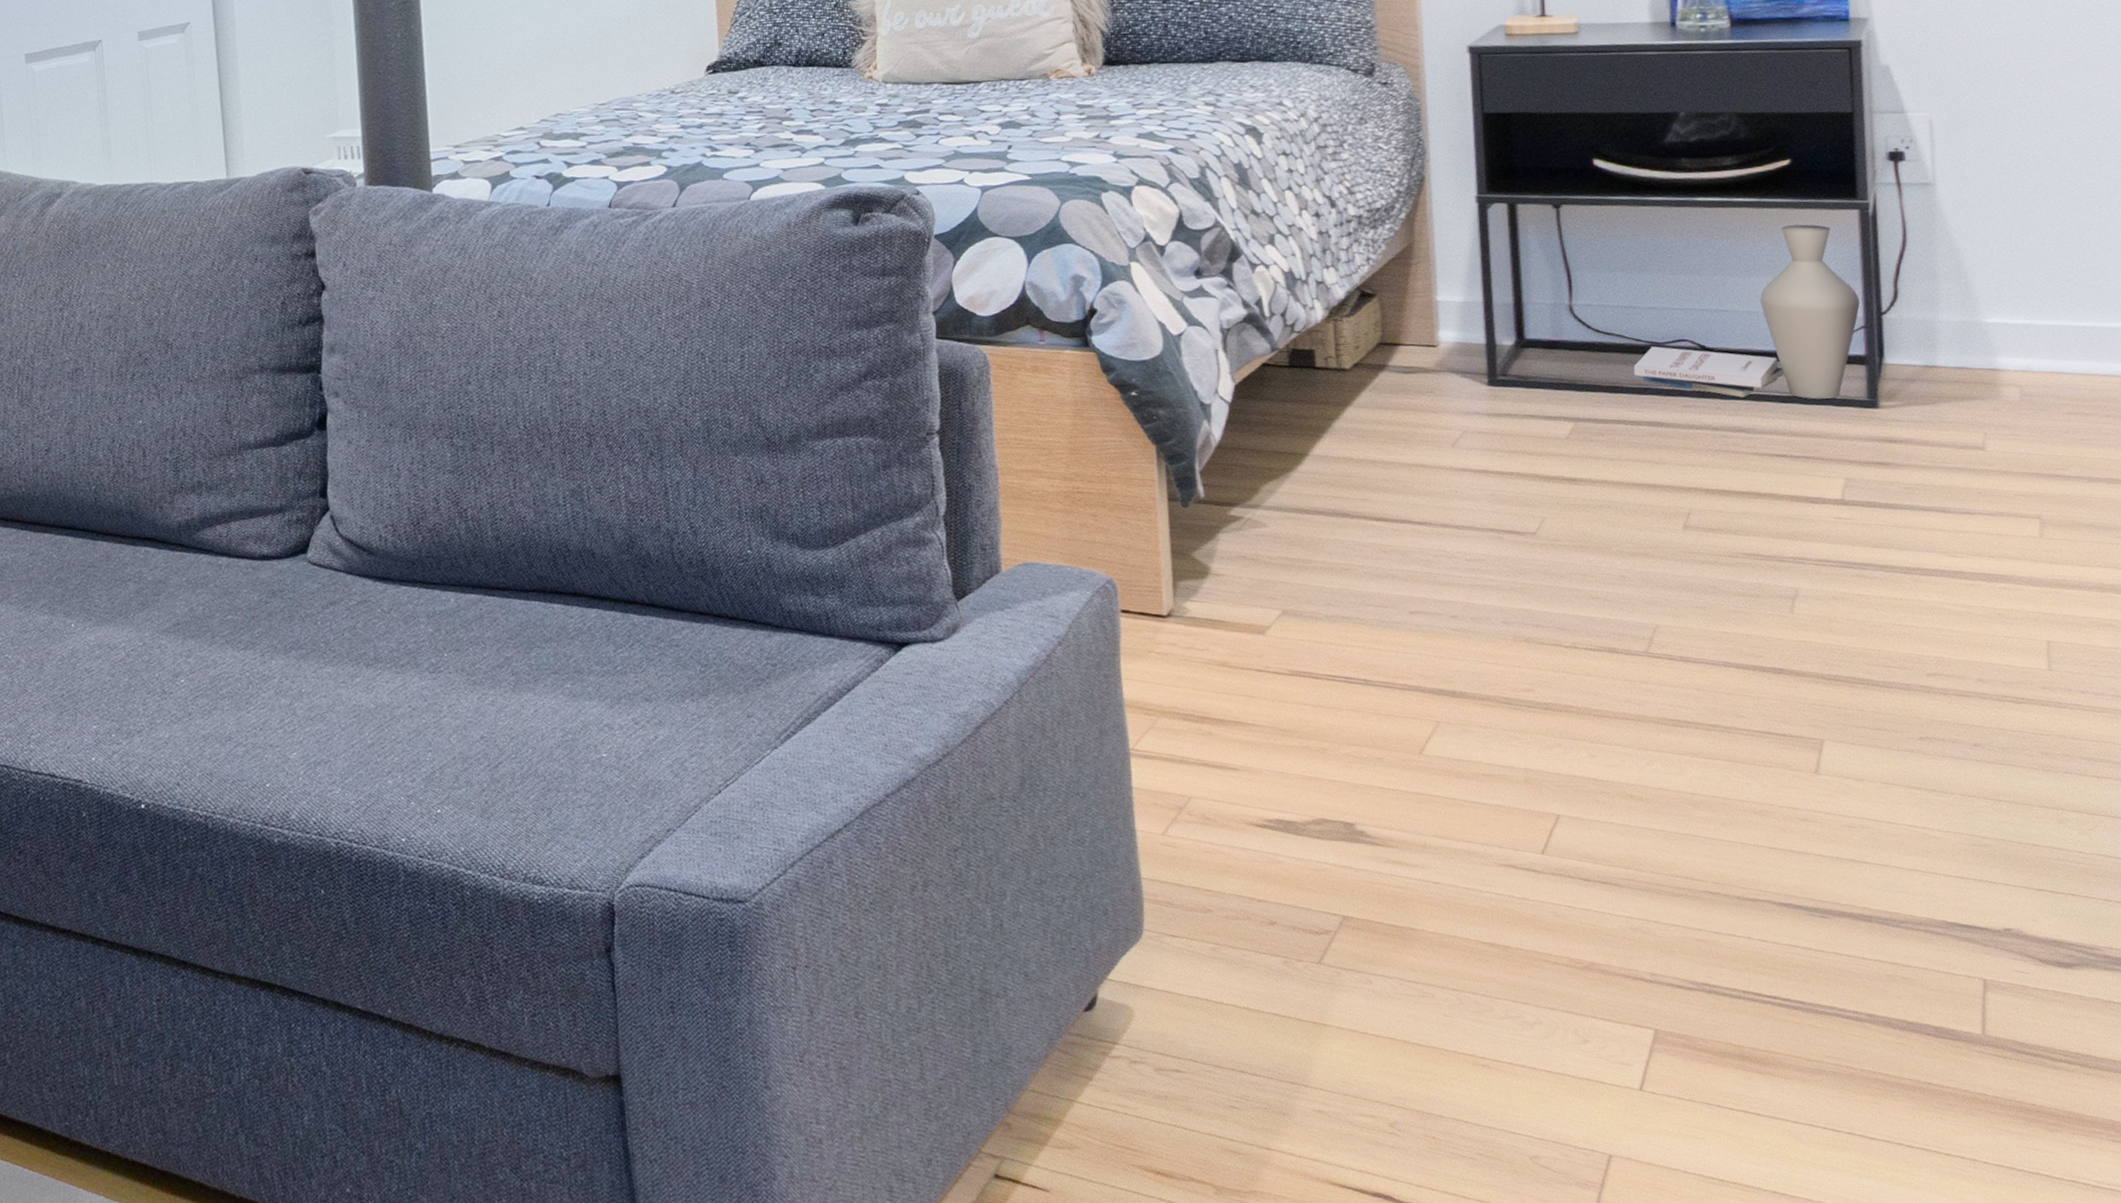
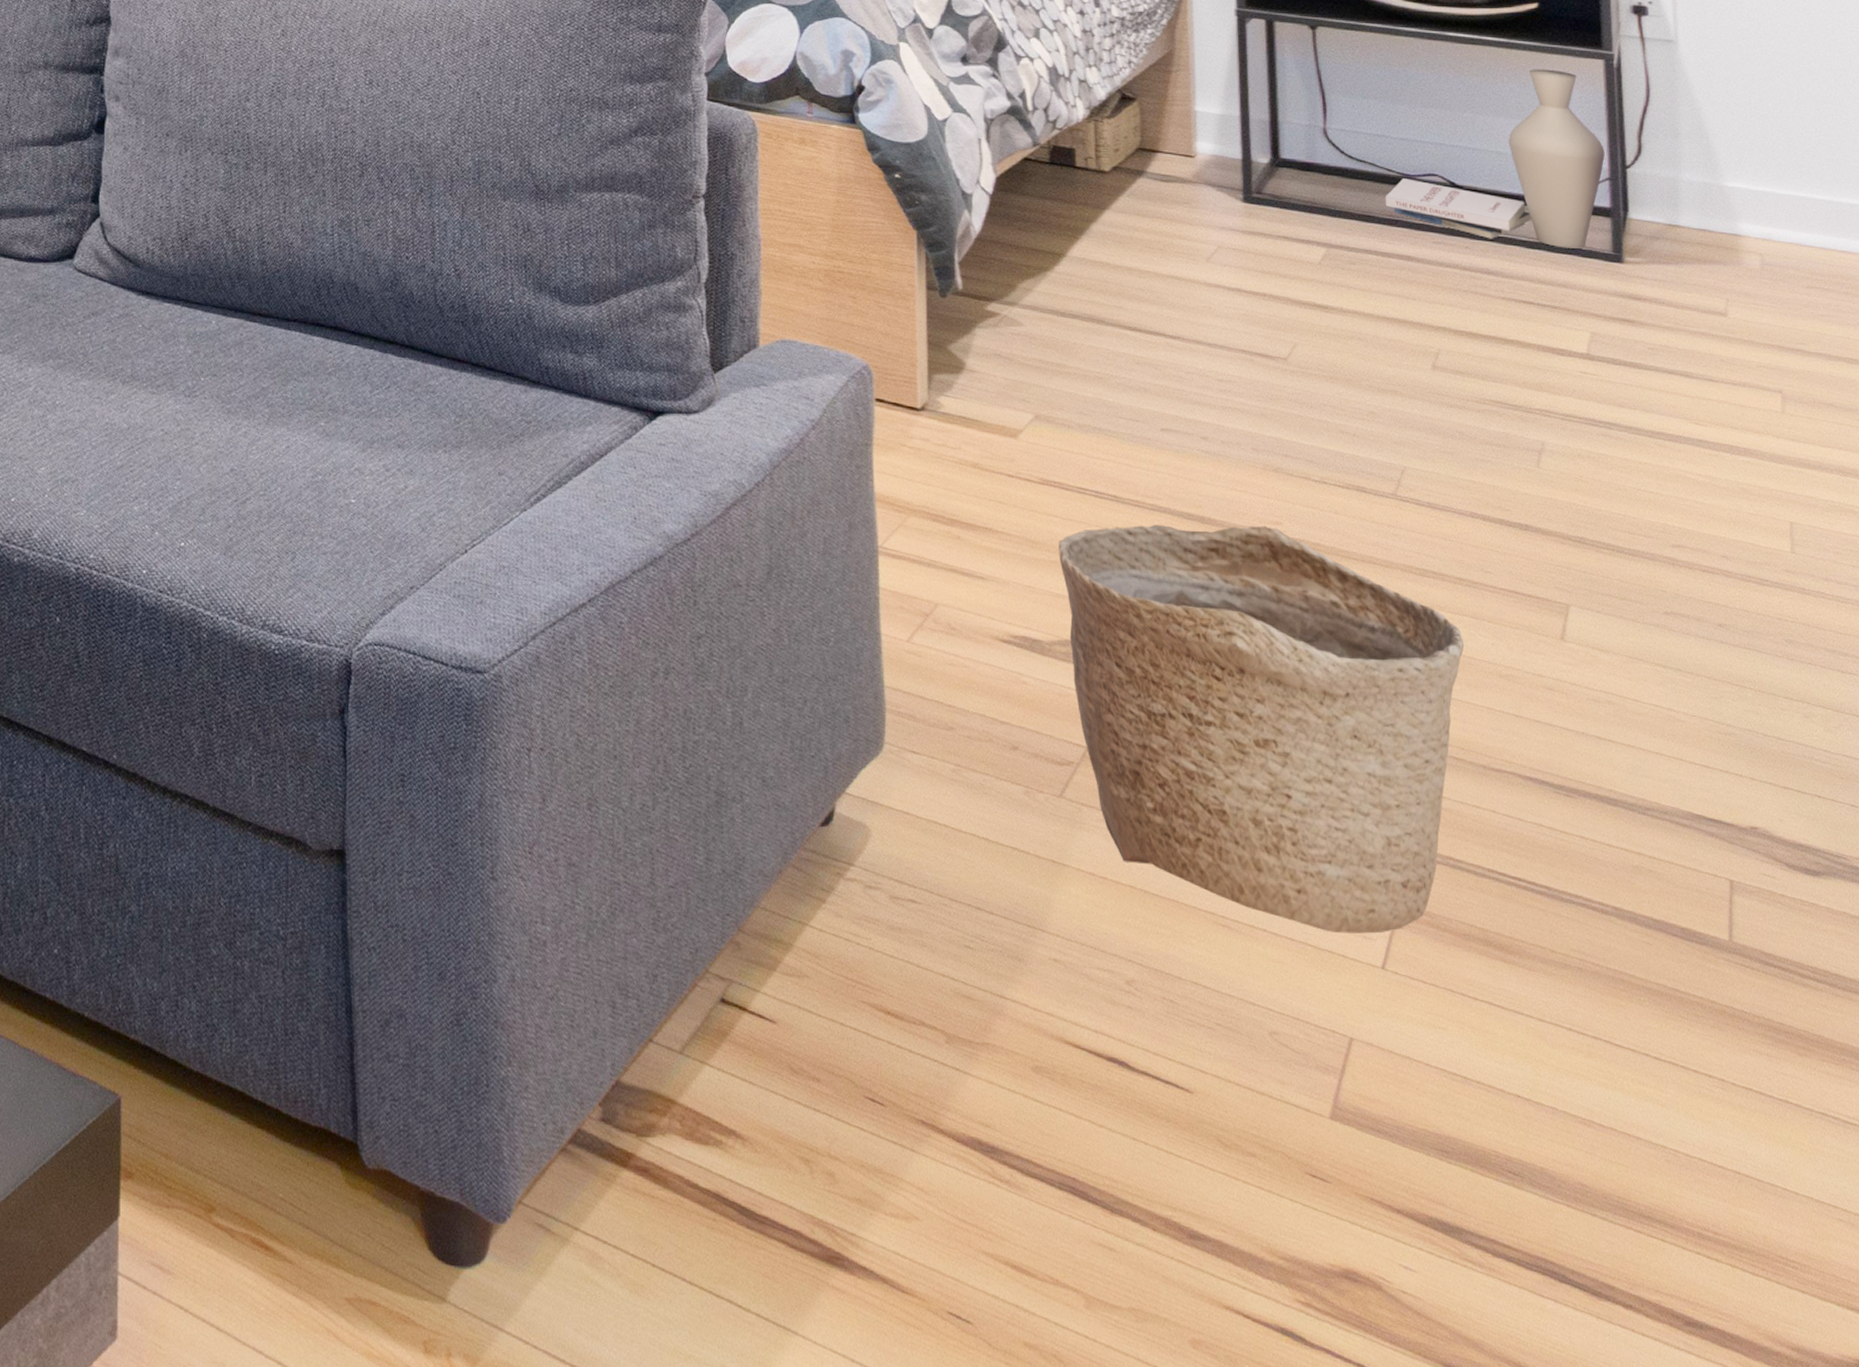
basket: none [1310,694,1719,1063] -> present [1058,524,1465,934]

